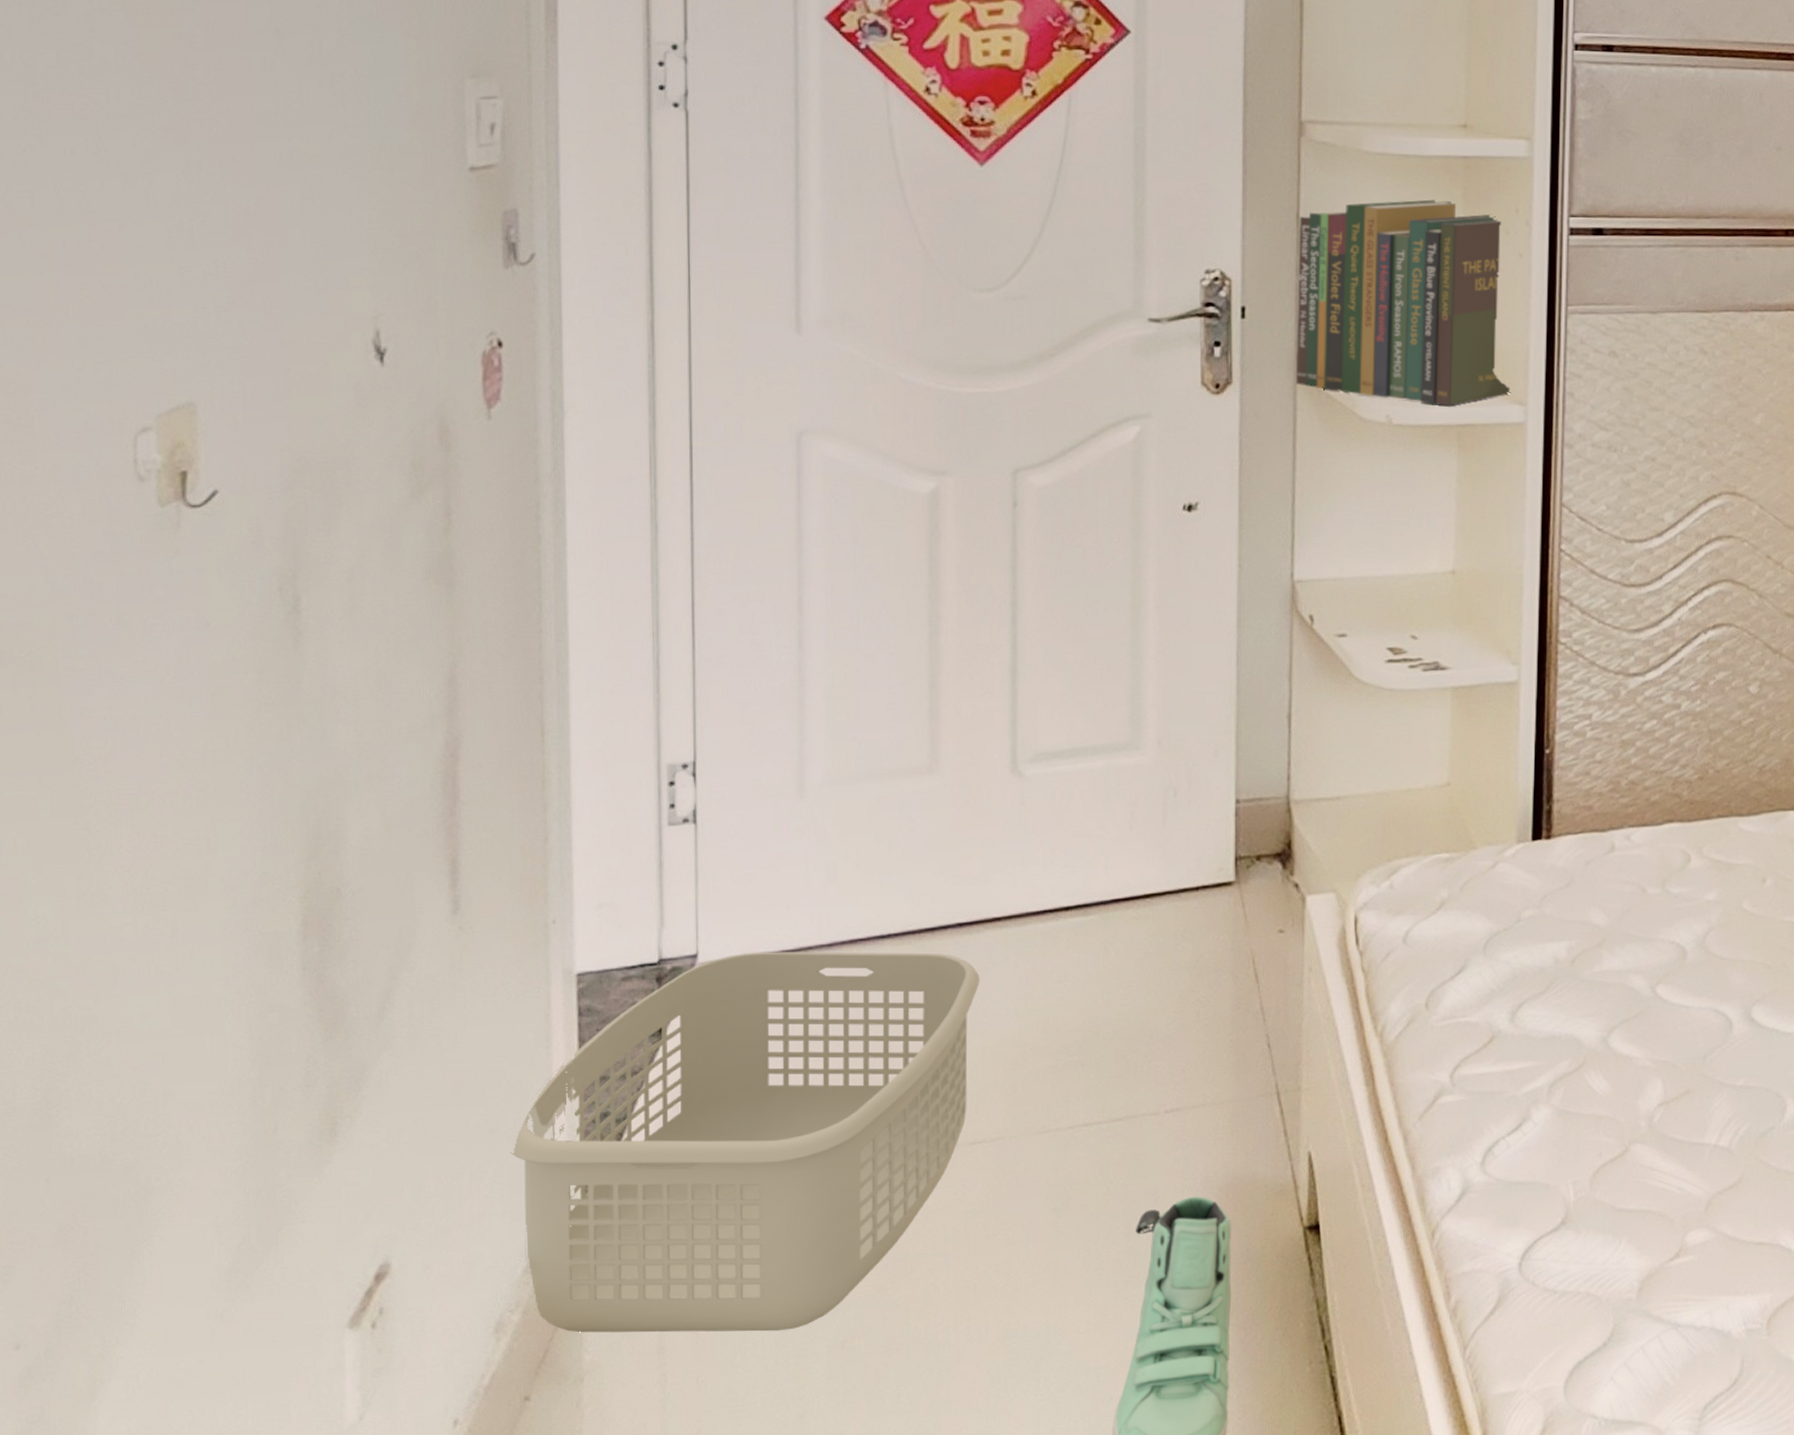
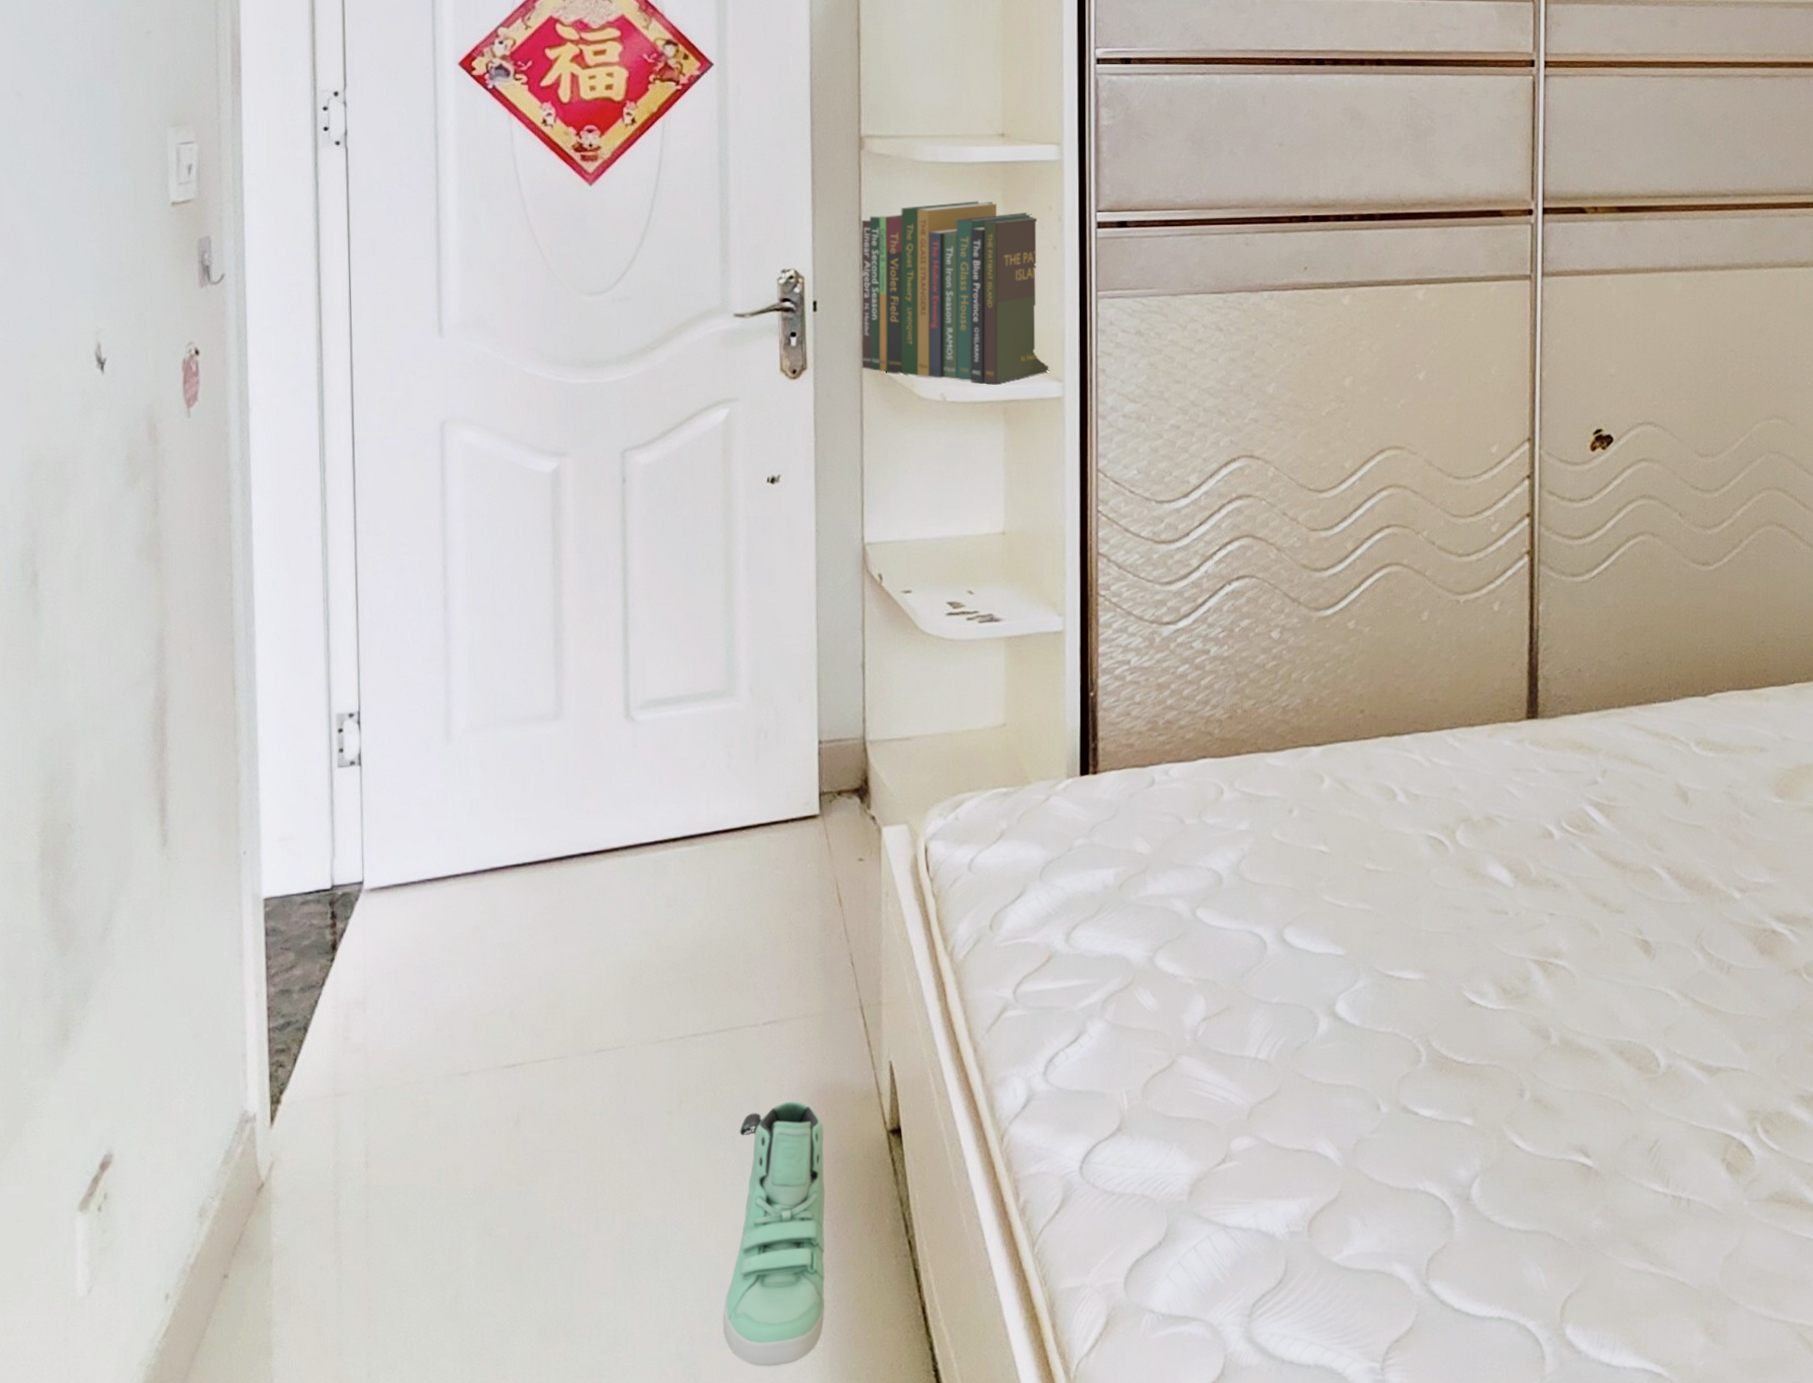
clothes hamper: present [510,952,980,1333] -> none [210,879,602,1220]

